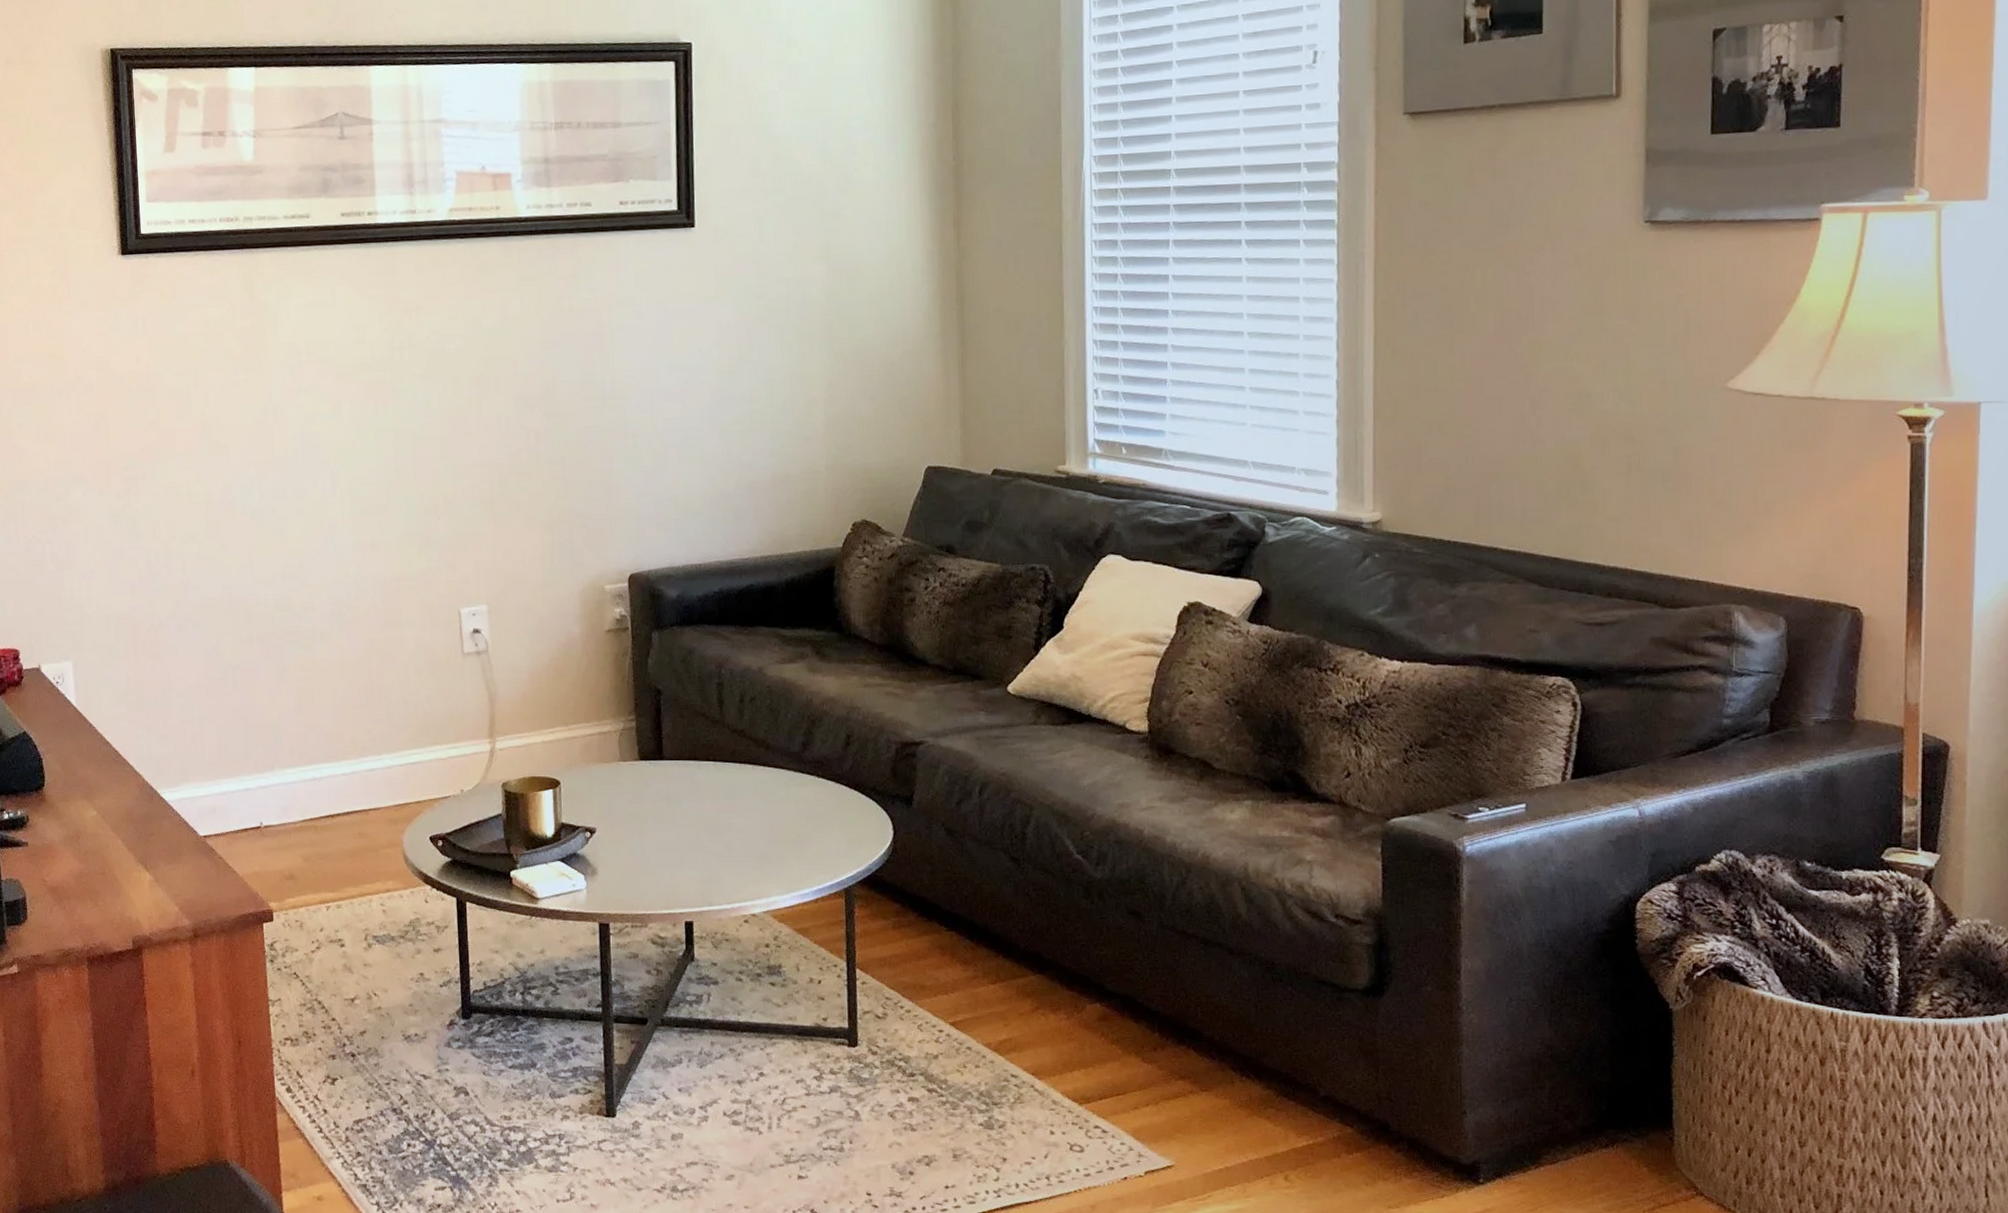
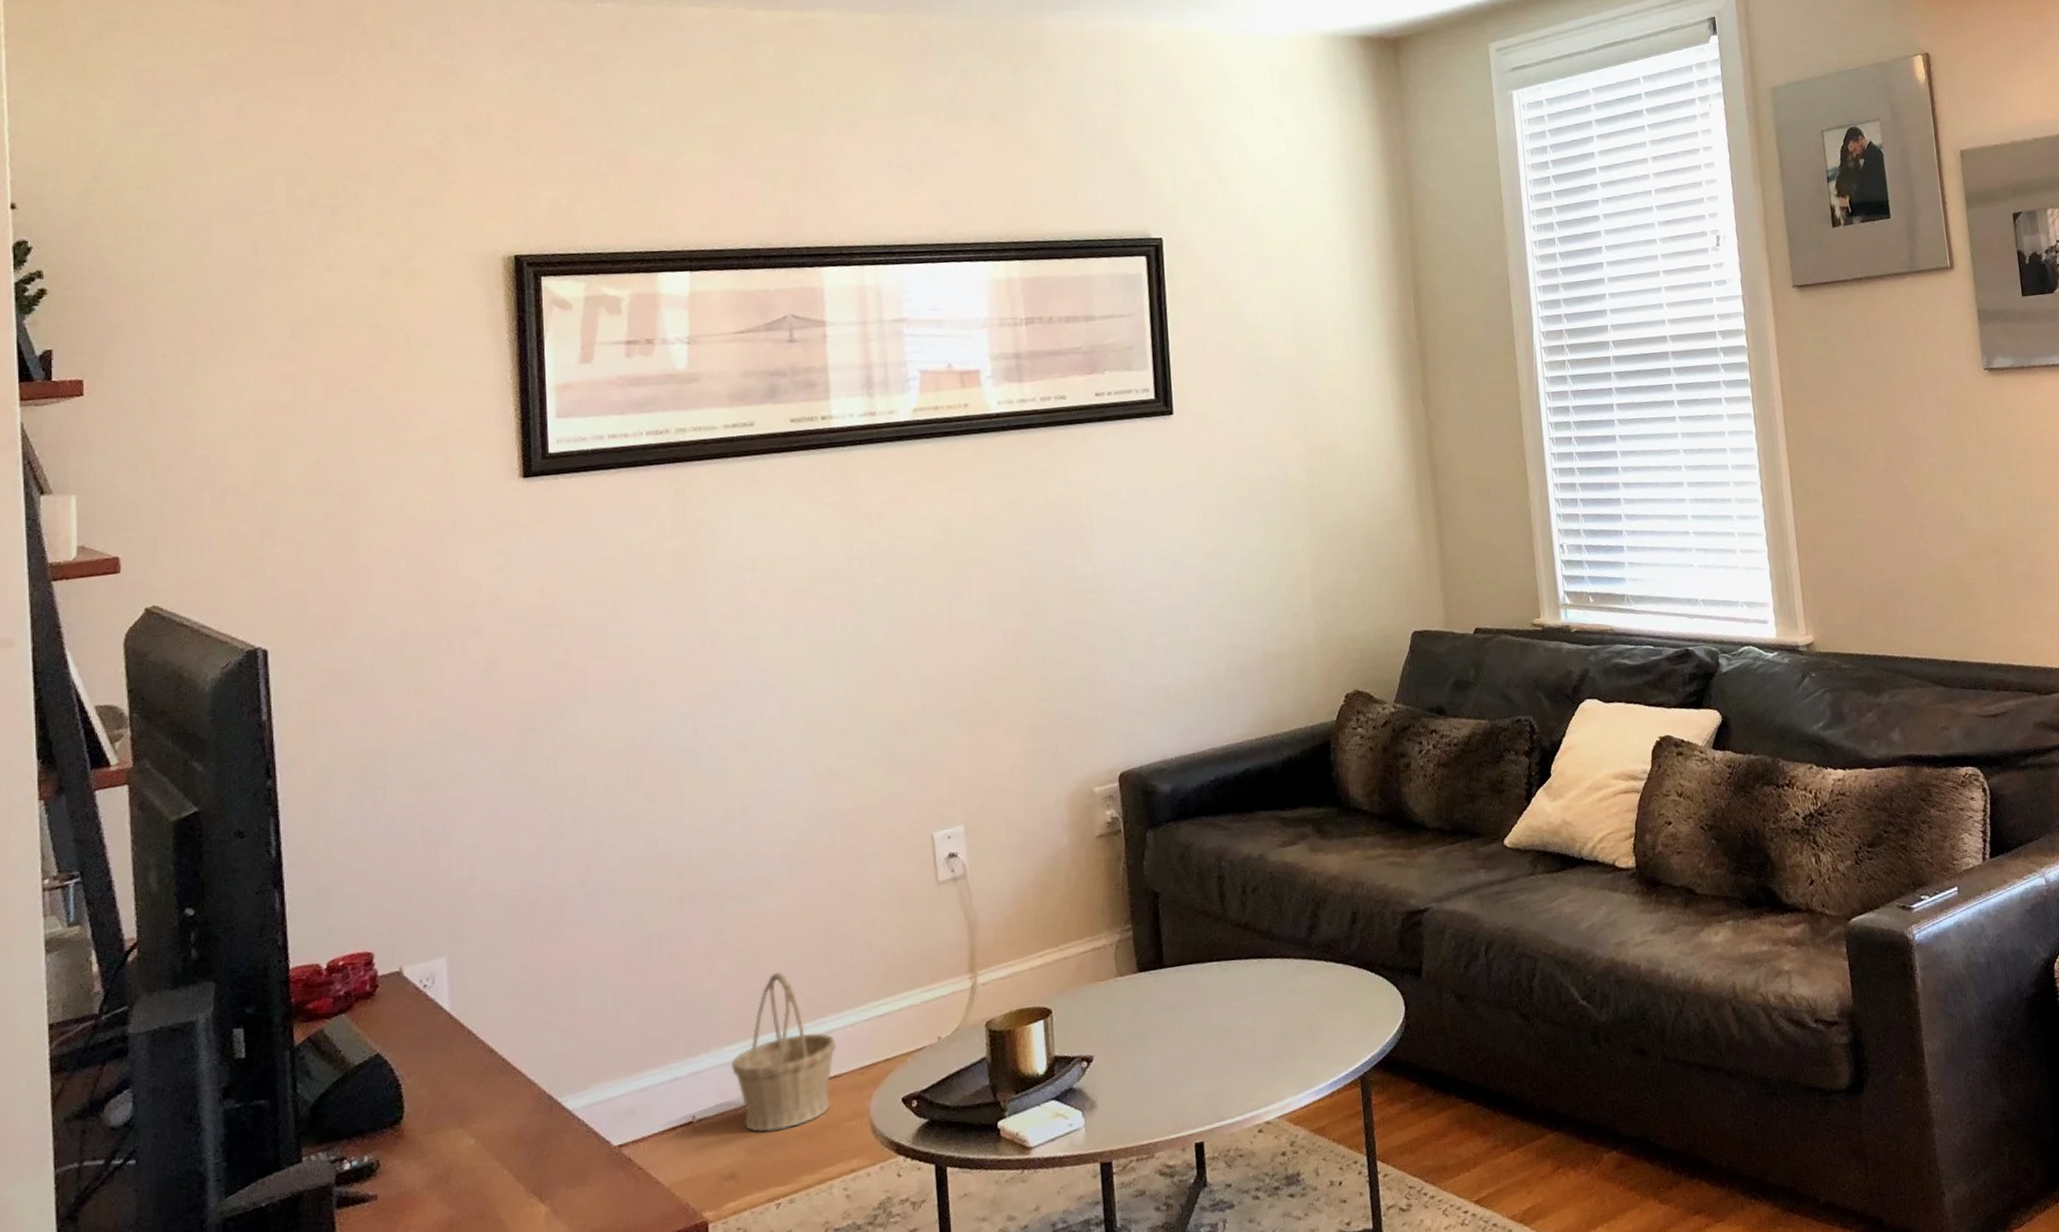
basket: none [291,712,376,847] -> present [732,972,837,1132]

